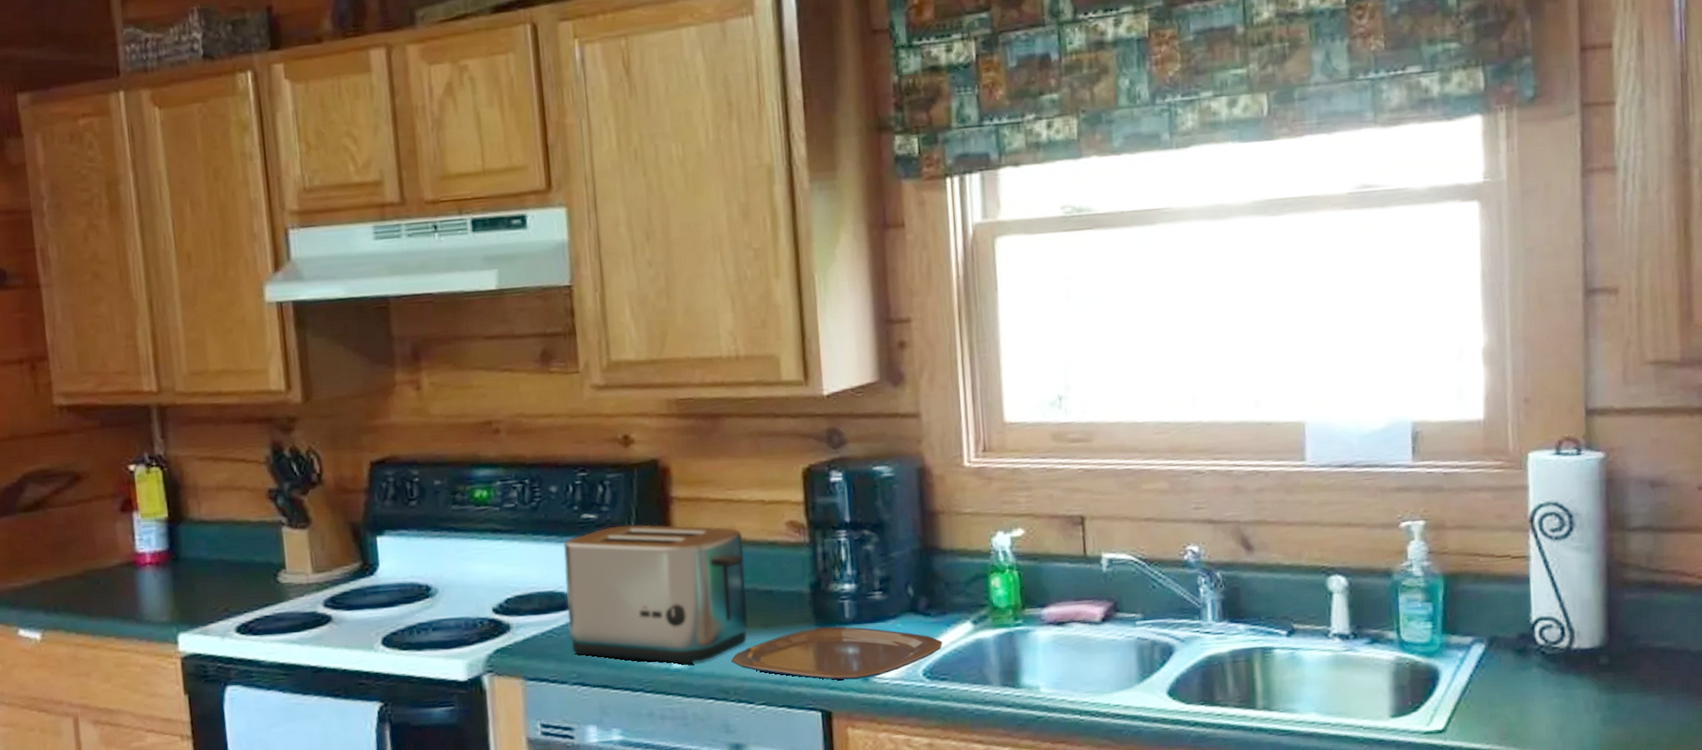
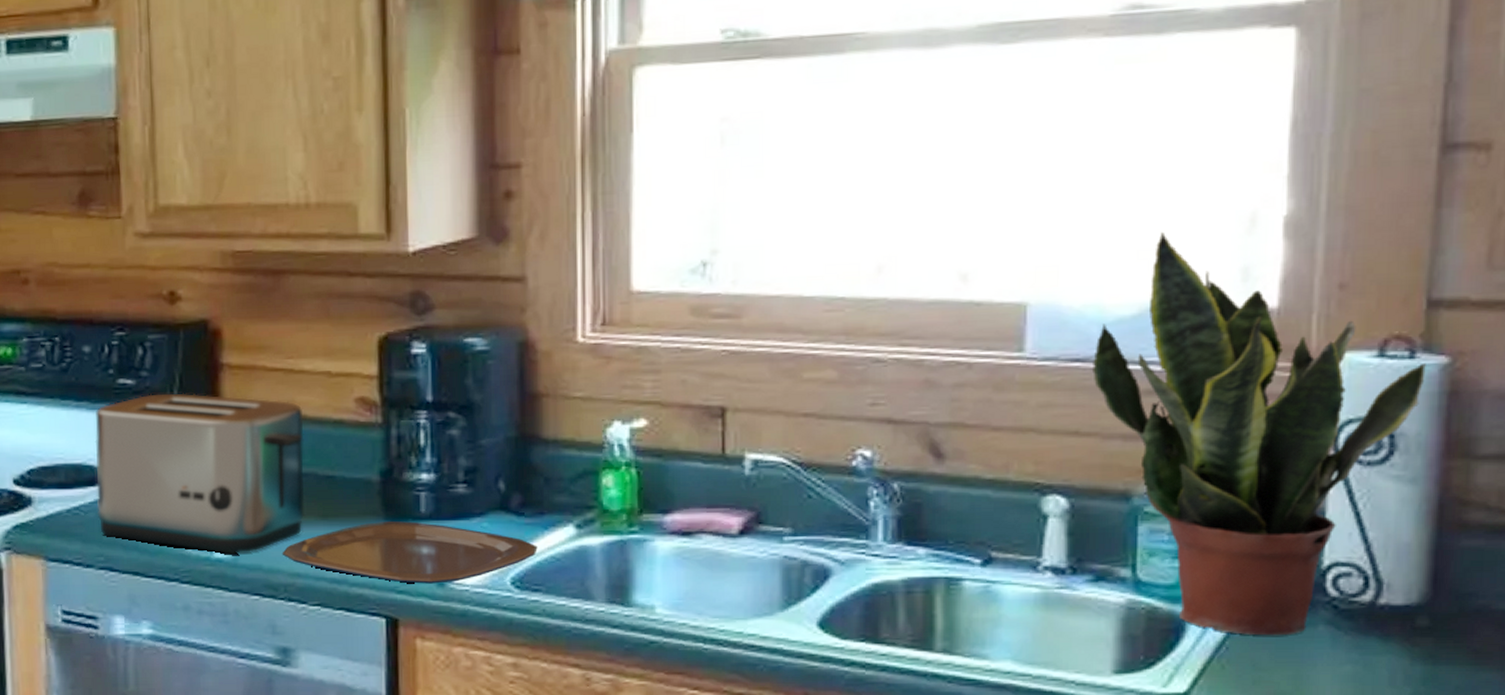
potted plant: none [1356,362,1589,679] -> present [1093,232,1426,636]

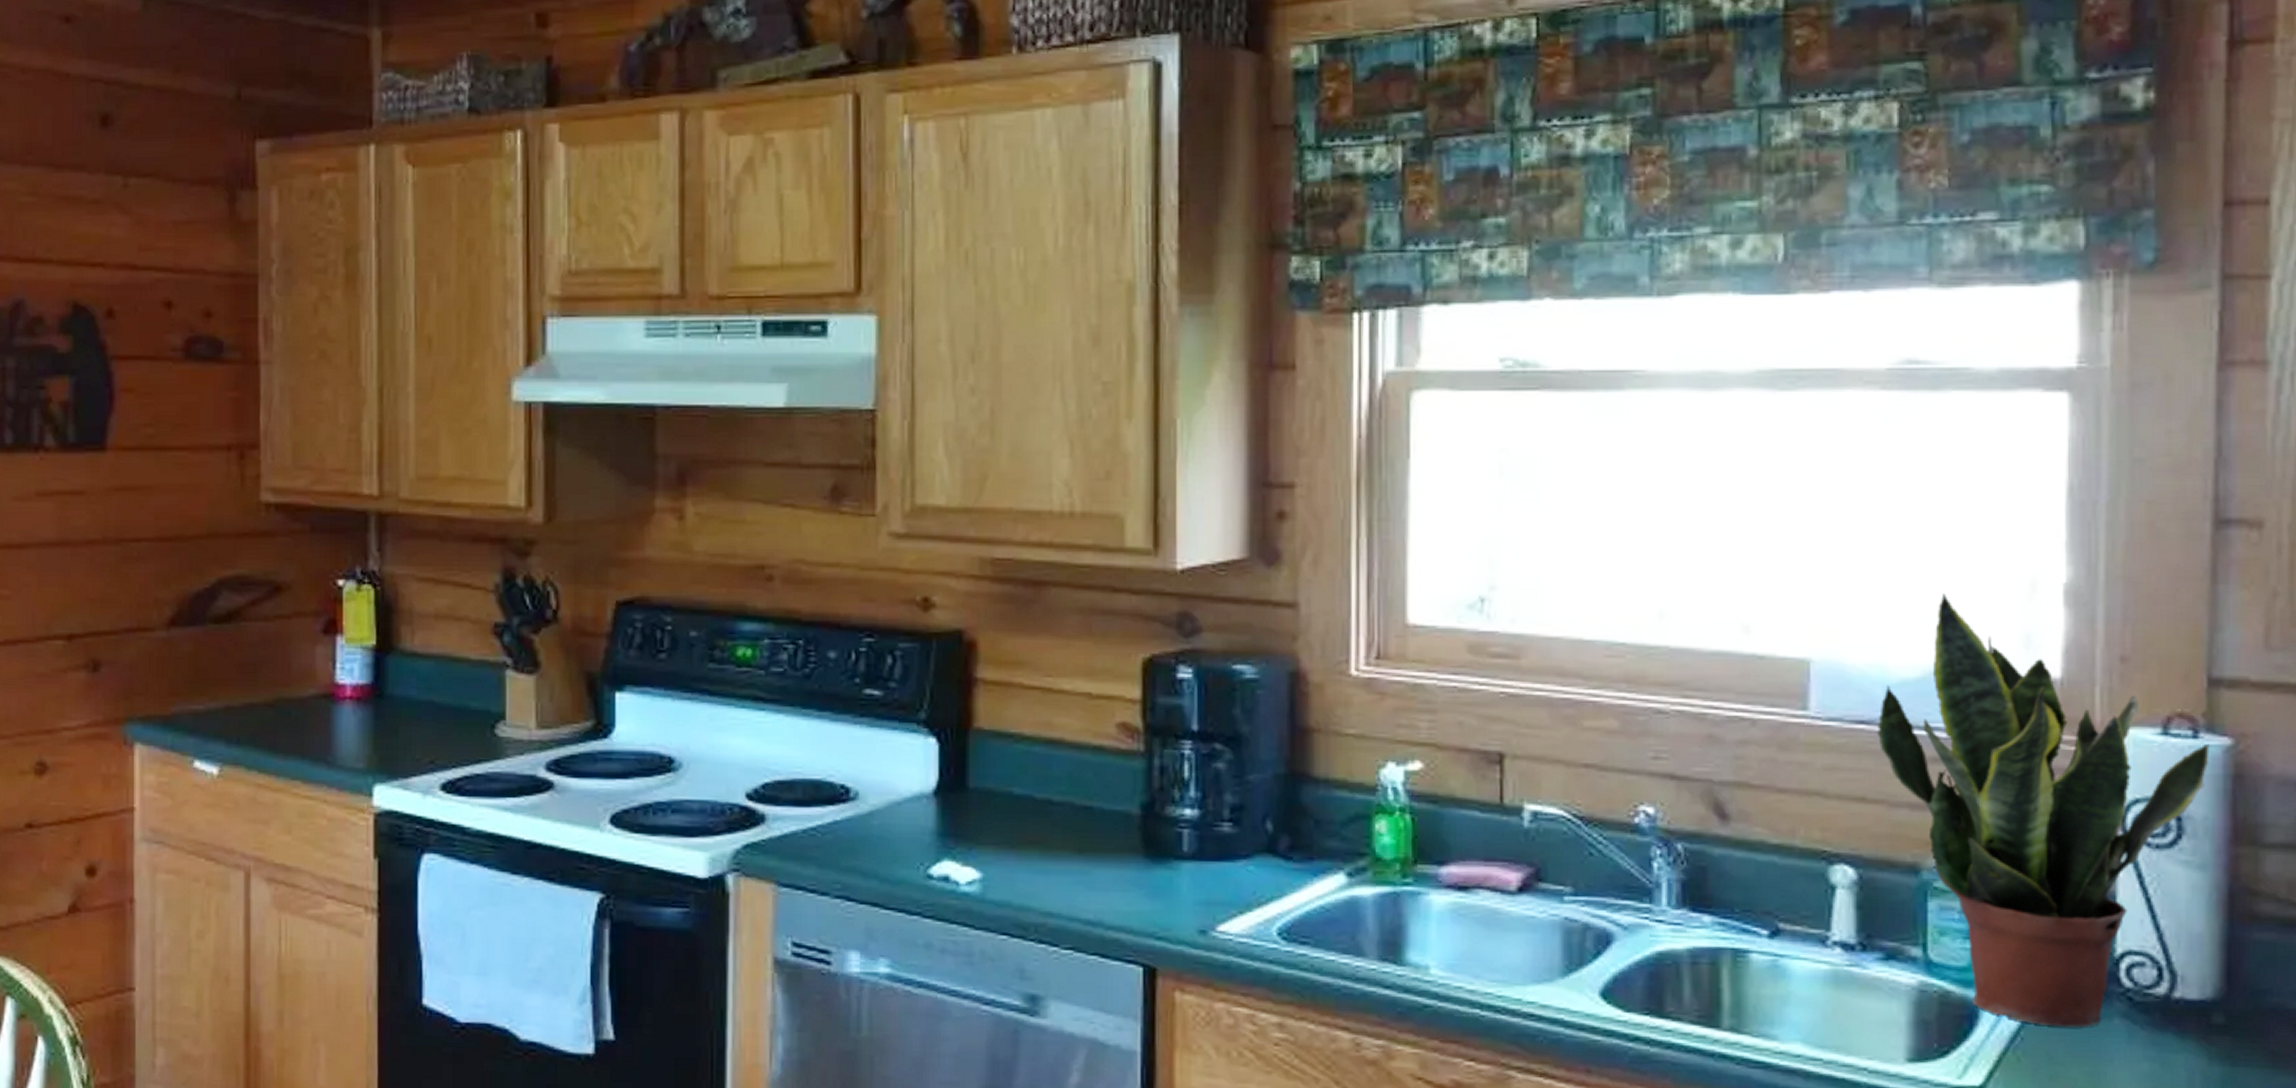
toaster: present [95,393,305,555] -> none [835,707,1061,889]
plate: present [282,521,538,584] -> none [1033,859,1306,931]

